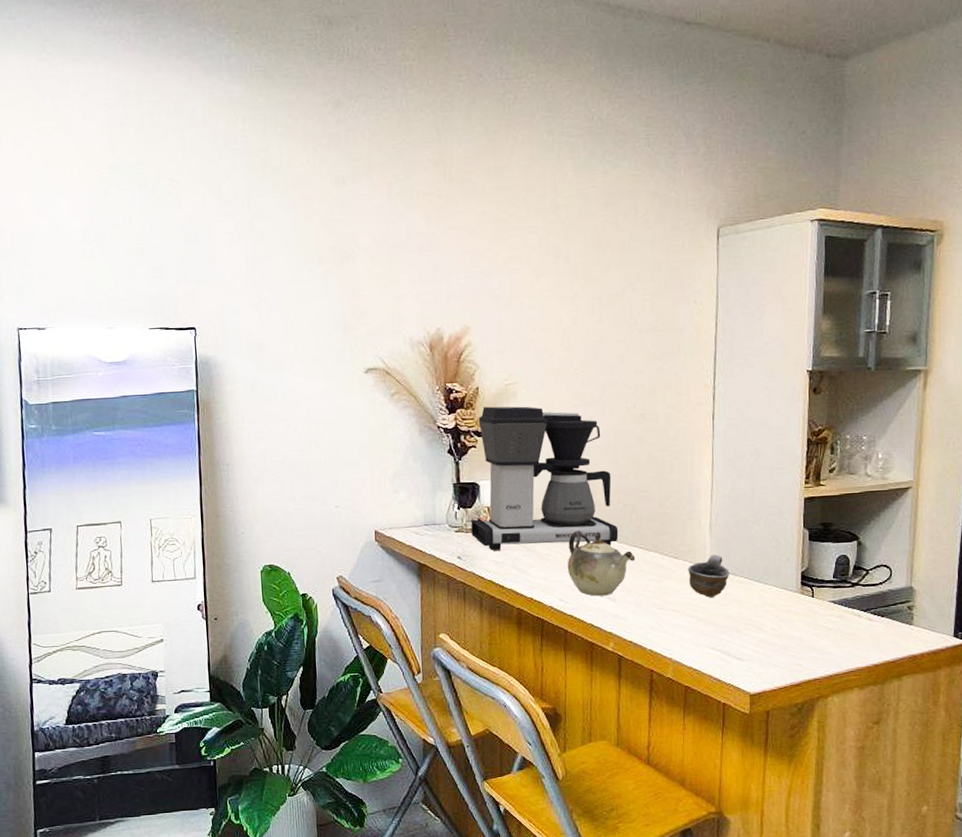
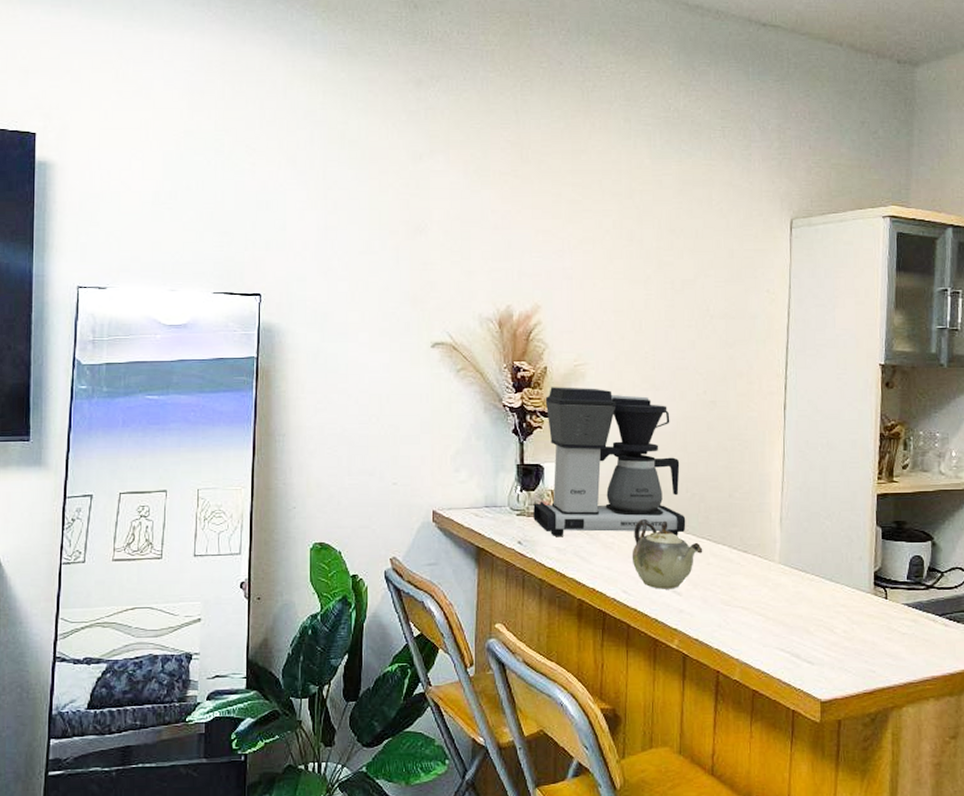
cup: present [688,554,730,598] -> none [757,550,800,595]

